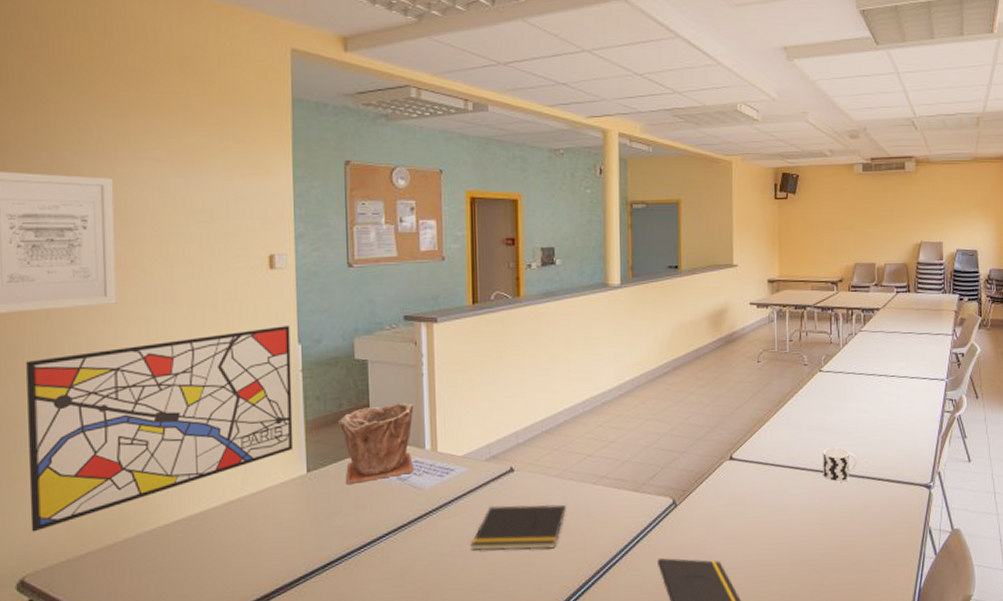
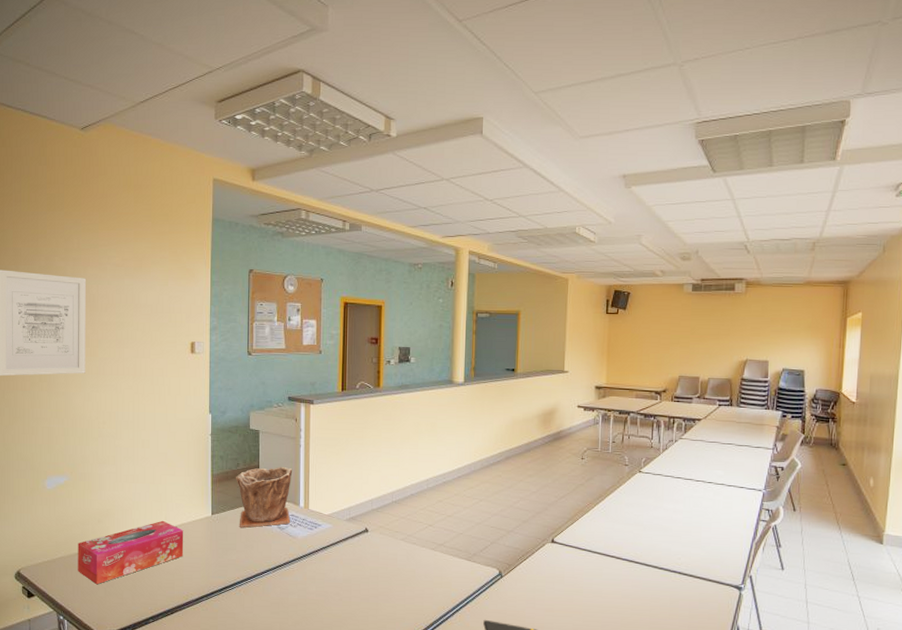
wall art: present [26,326,294,532] -> none [25,398,204,538]
tissue box: none [113,486,270,583] -> present [78,520,184,585]
notepad: present [470,504,566,551] -> none [331,558,409,599]
cup: present [823,447,857,483] -> none [637,542,670,574]

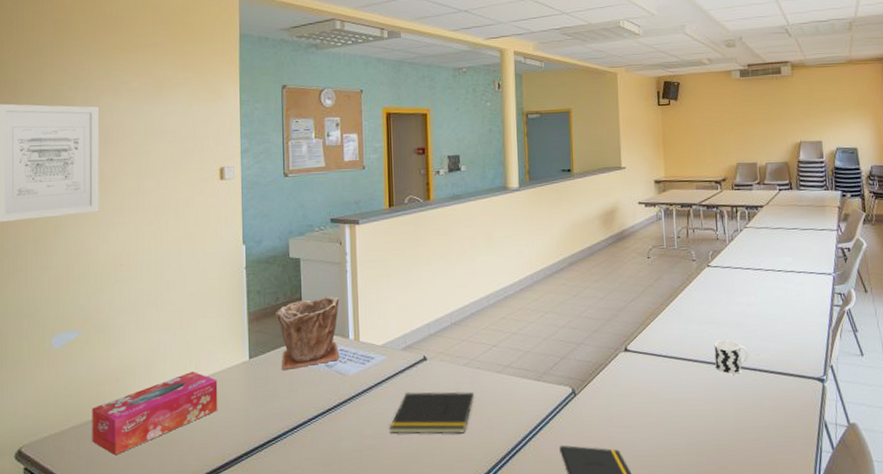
notepad: none [331,558,409,599] -> present [389,391,474,435]
cup: none [637,542,670,574] -> present [714,340,749,375]

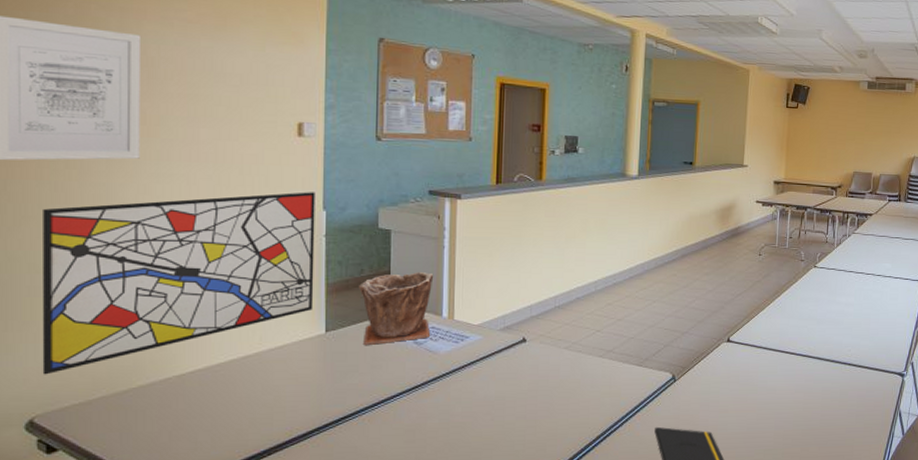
wall art: none [28,229,238,408] -> present [42,192,315,375]
tissue box: present [92,371,218,456] -> none [128,342,287,429]
notepad: present [389,391,474,435] -> none [480,372,573,414]
cup: present [714,340,749,375] -> none [810,336,841,367]

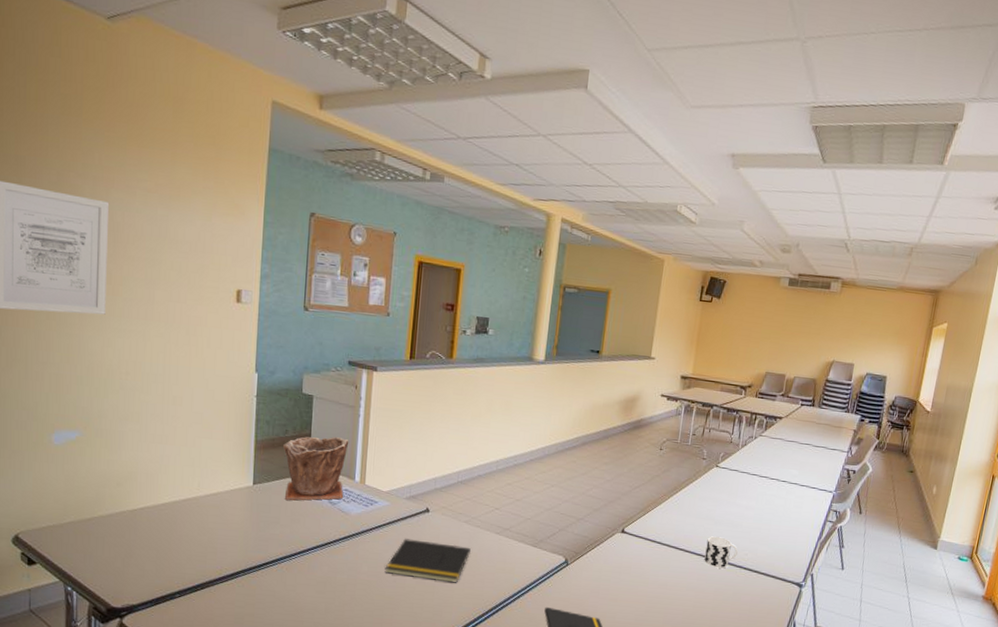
wall art: present [42,192,315,375] -> none [26,353,249,498]
notepad: none [480,372,573,414] -> present [385,539,471,583]
cup: none [810,336,841,367] -> present [704,536,738,569]

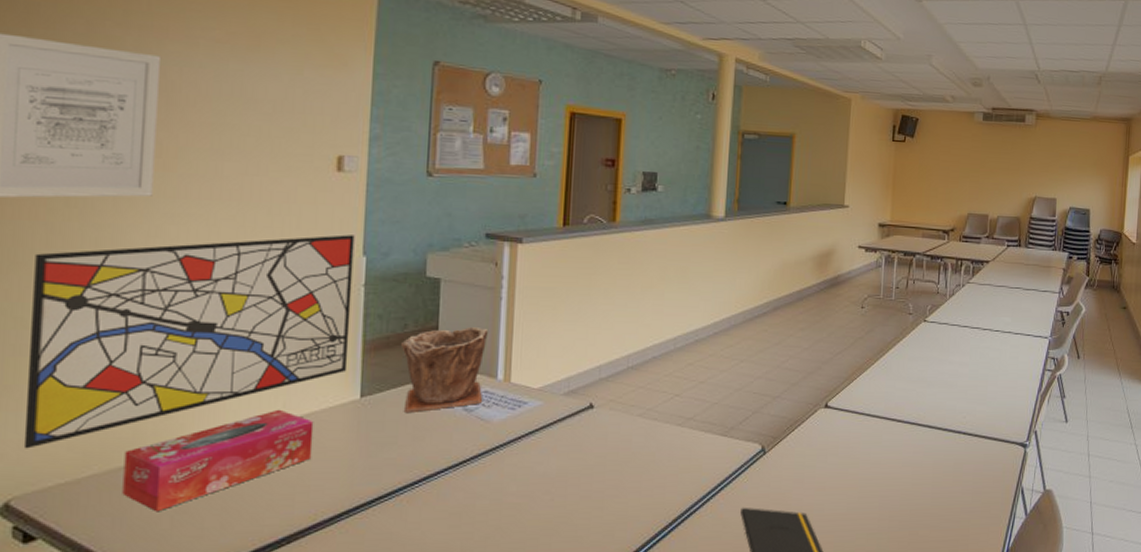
wall art: none [26,353,249,498] -> present [23,234,355,449]
tissue box: none [90,487,220,555] -> present [122,409,314,512]
notepad: present [385,539,471,583] -> none [539,444,647,493]
cup: present [704,536,738,569] -> none [919,400,955,437]

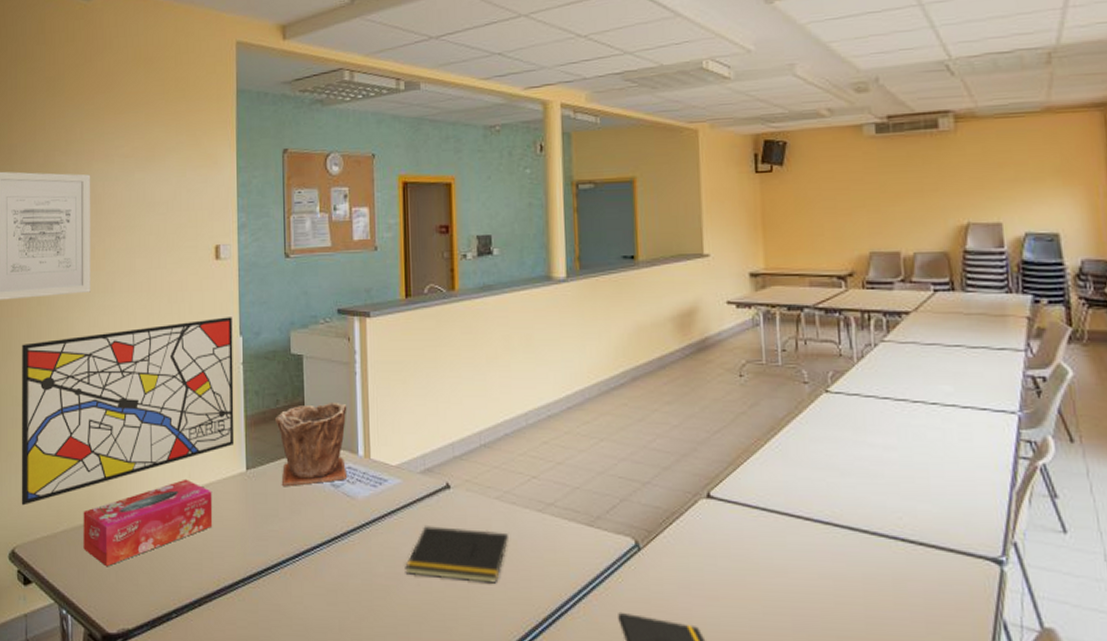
notepad: none [539,444,647,493] -> present [405,526,508,584]

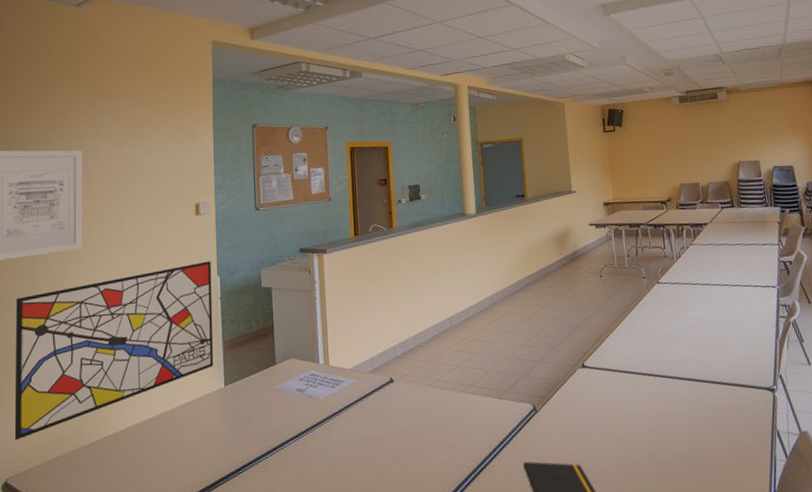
tissue box: present [83,479,213,567] -> none [75,399,195,485]
plant pot: present [275,401,348,487] -> none [249,322,311,397]
notepad: present [405,526,508,584] -> none [359,411,440,456]

